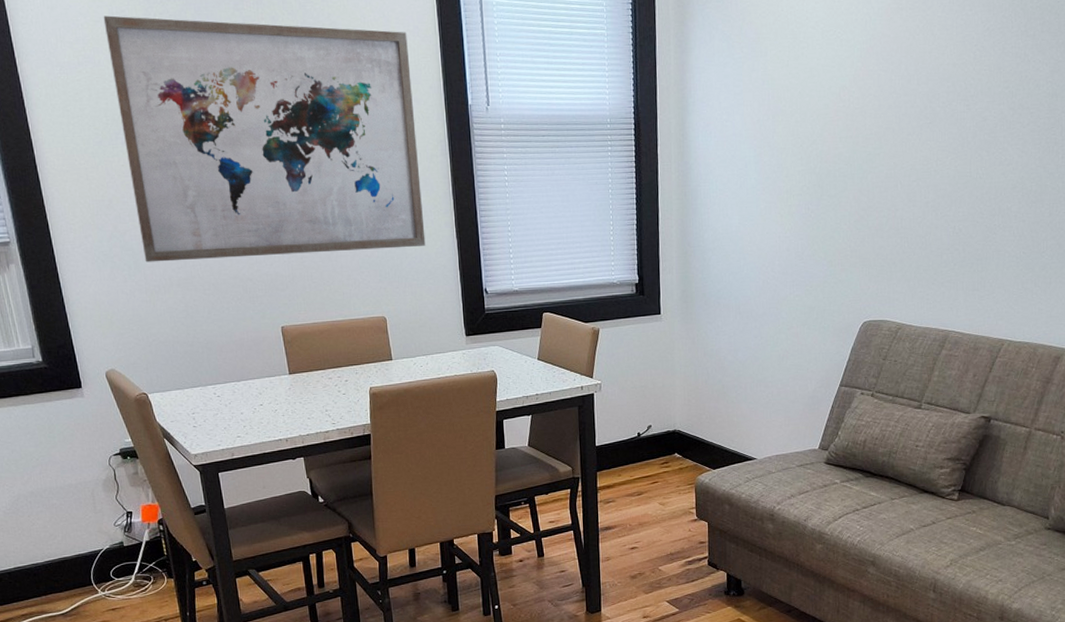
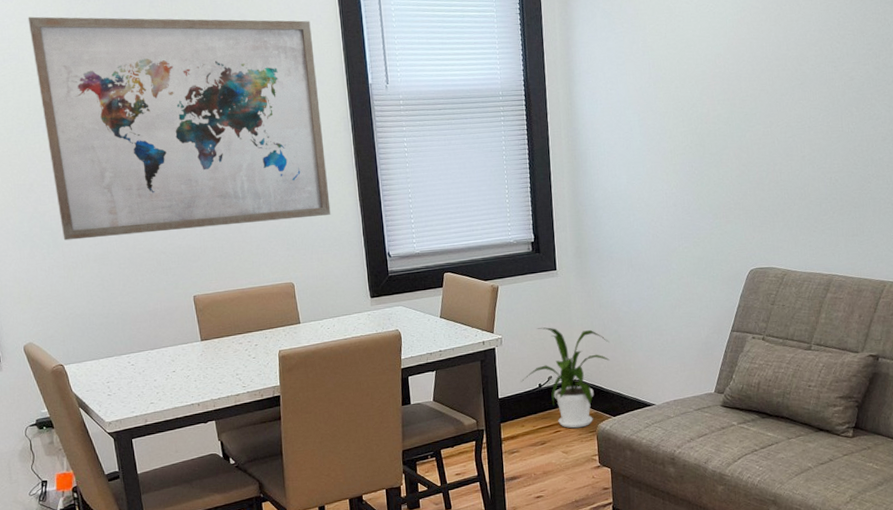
house plant: none [619,374,713,480] -> present [520,327,610,429]

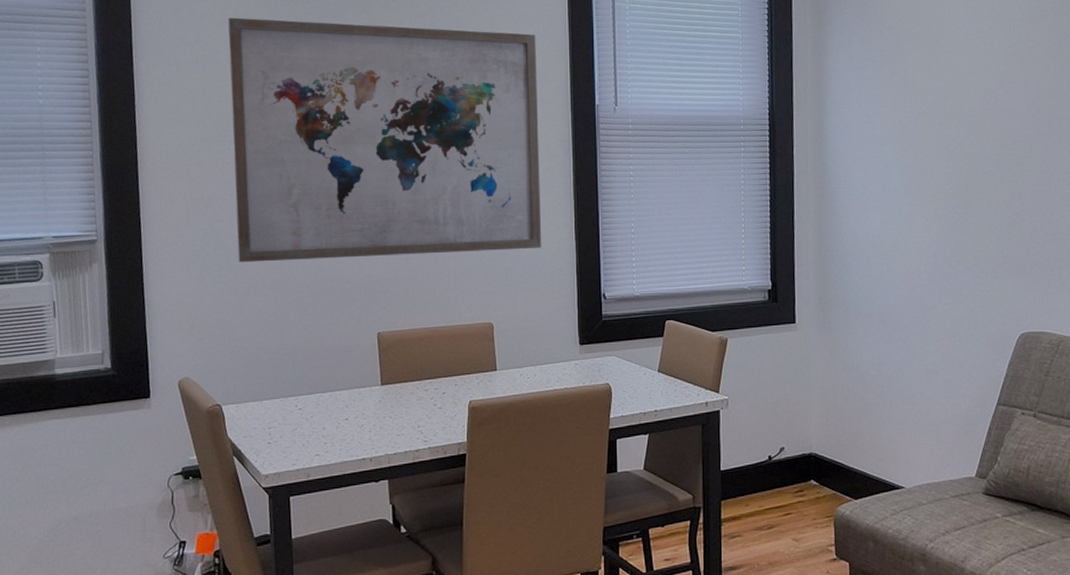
house plant: present [520,327,610,429] -> none [747,389,854,511]

